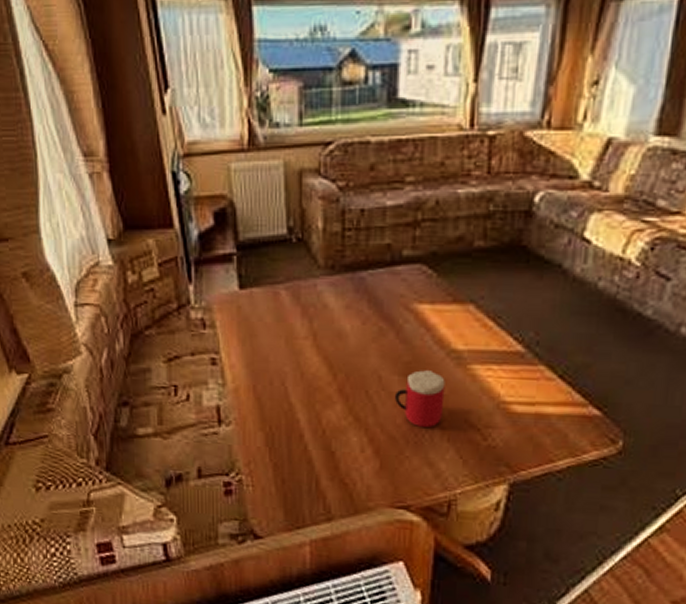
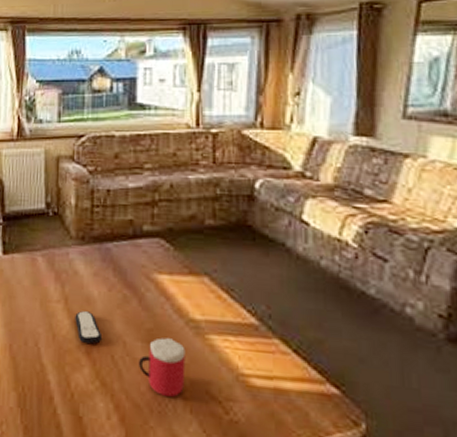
remote control: none [325,347,356,381] -> present [75,311,103,344]

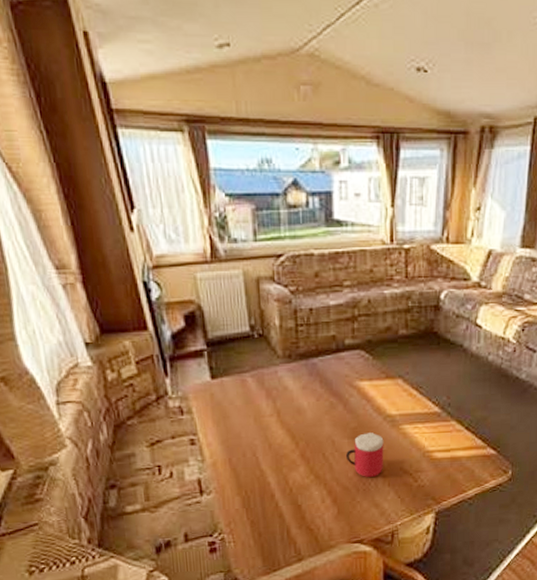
remote control: present [75,311,103,344] -> none [288,420,314,448]

